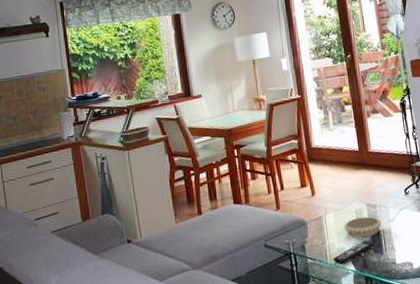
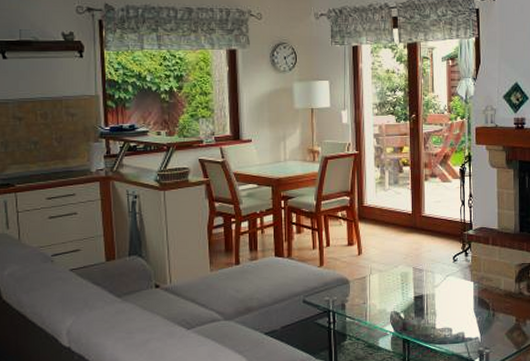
remote control: present [333,240,375,265] -> none [372,303,417,326]
decorative bowl: present [344,216,382,239] -> none [388,280,426,301]

